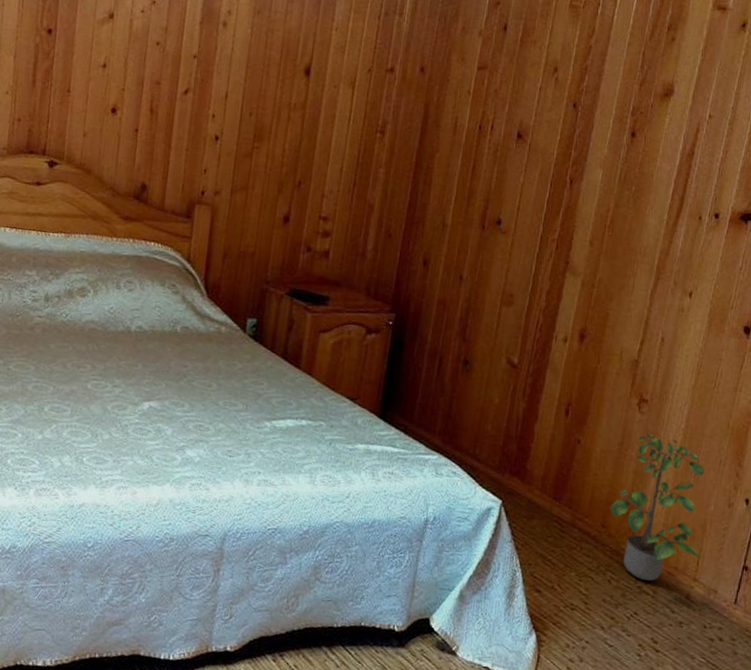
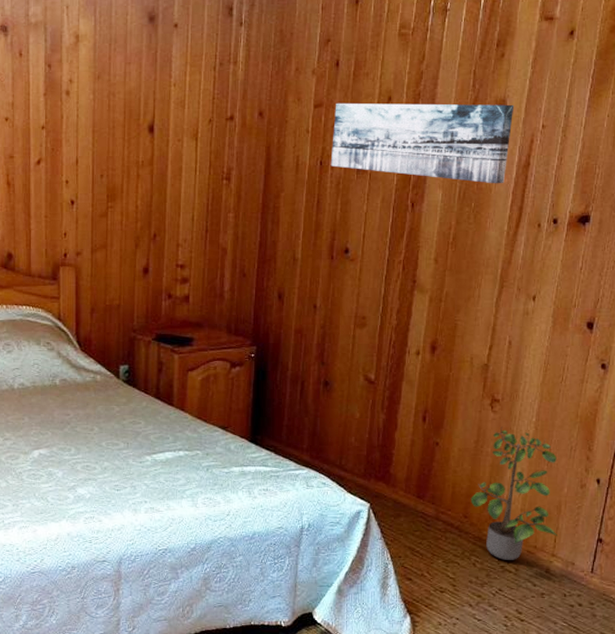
wall art: none [489,67,682,171] -> present [330,102,515,184]

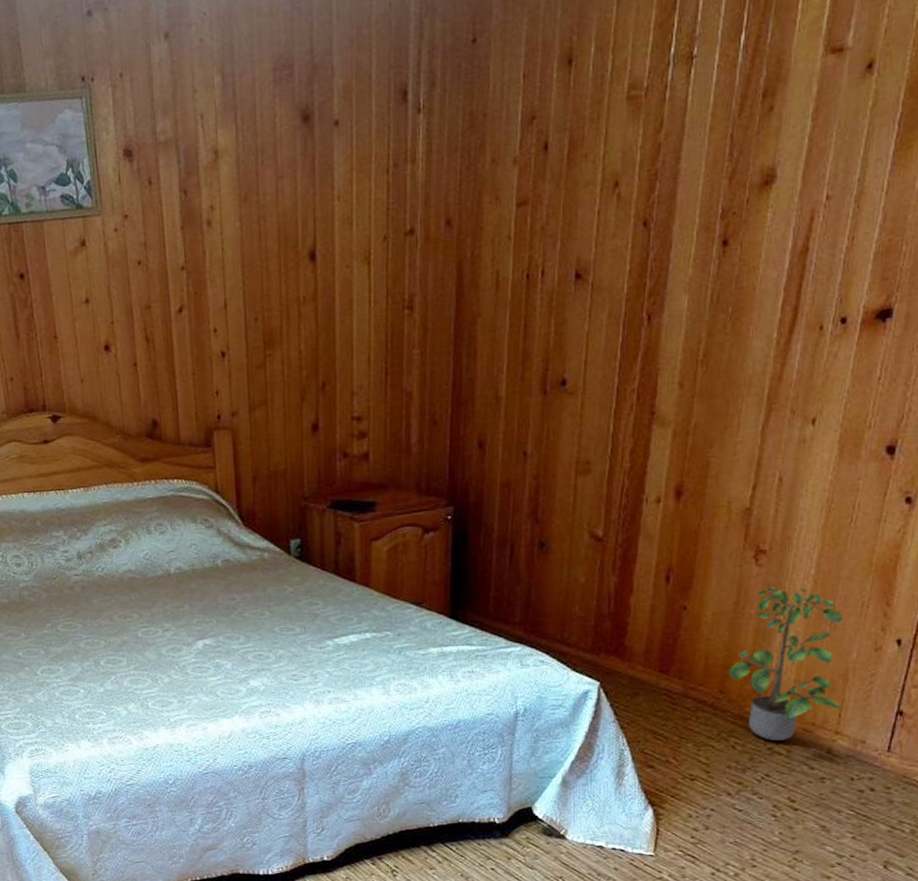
wall art: present [330,102,515,184] -> none [540,172,788,281]

